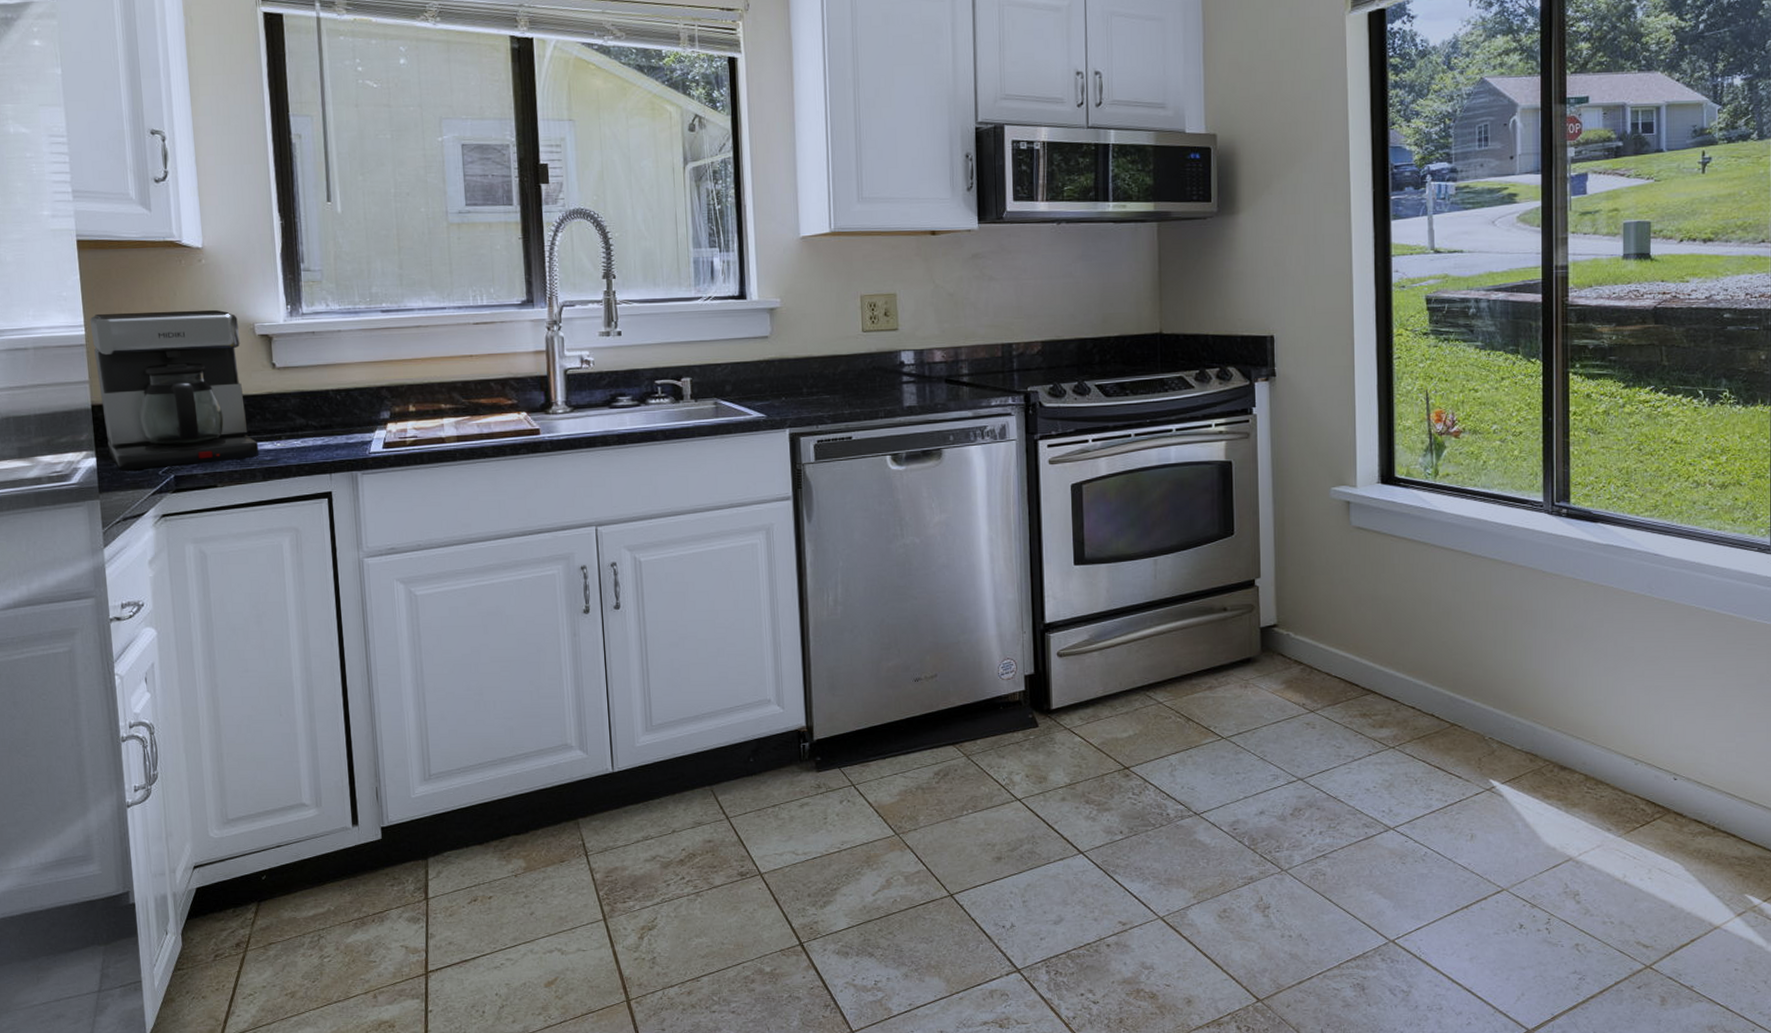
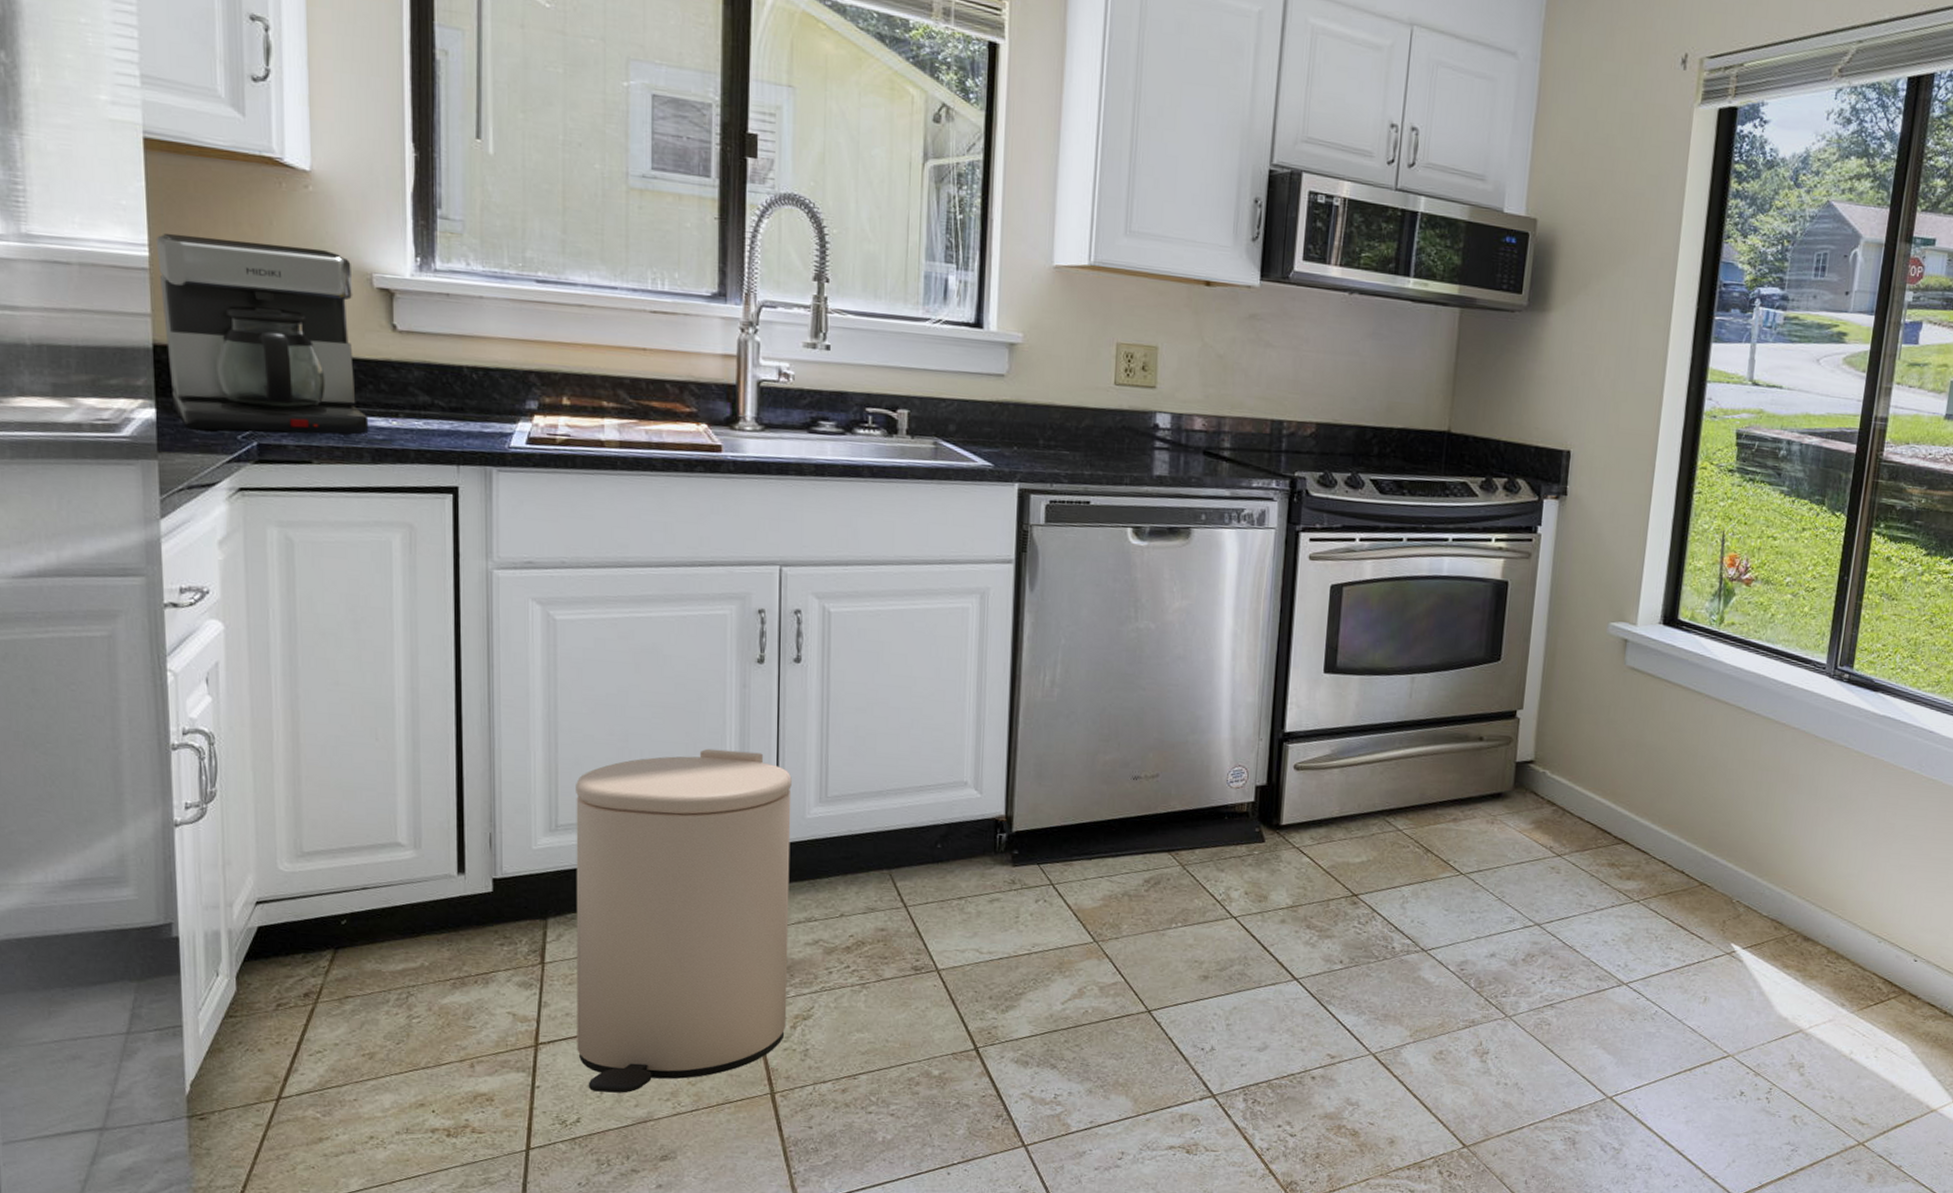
pedal bin: none [443,692,635,1011] -> present [576,748,792,1093]

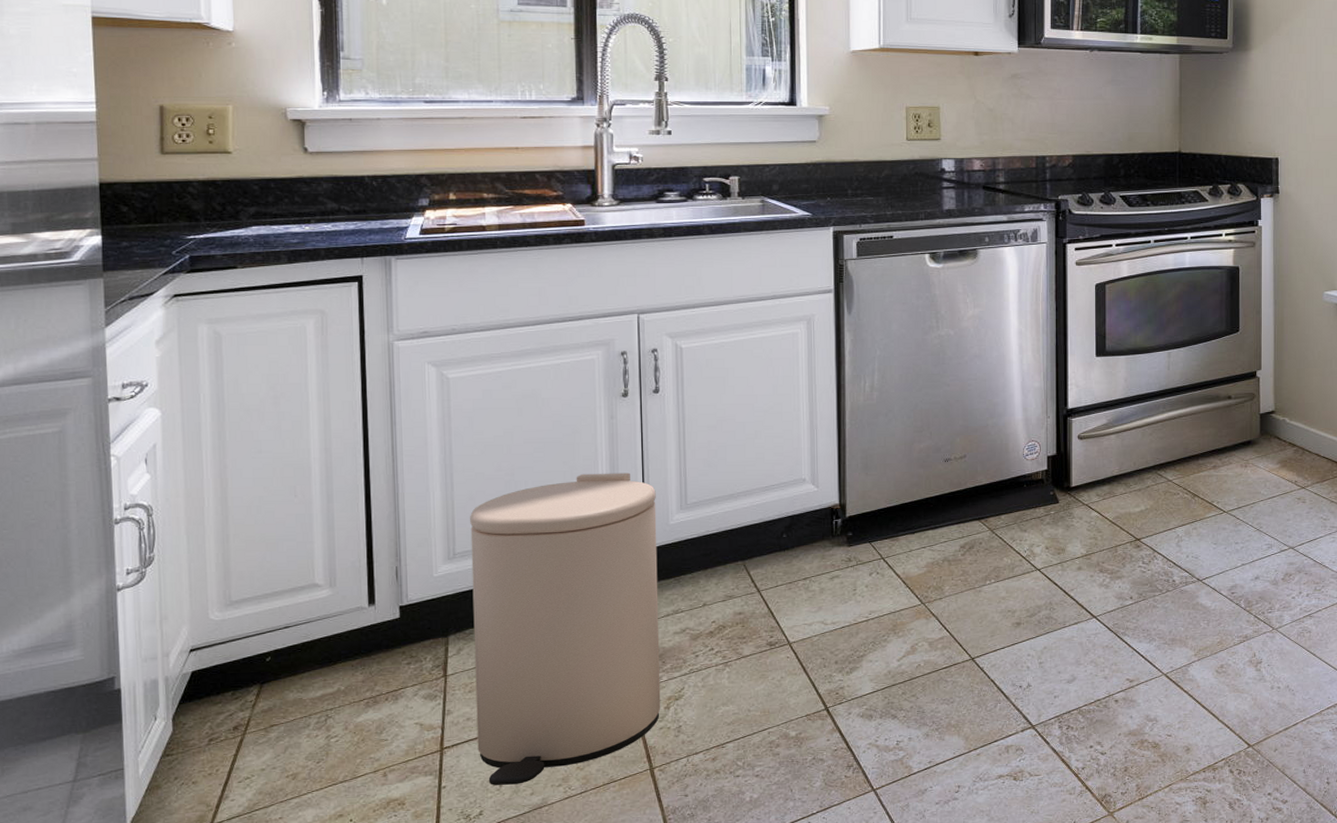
coffee maker: present [155,233,369,436] -> none [102,91,285,251]

